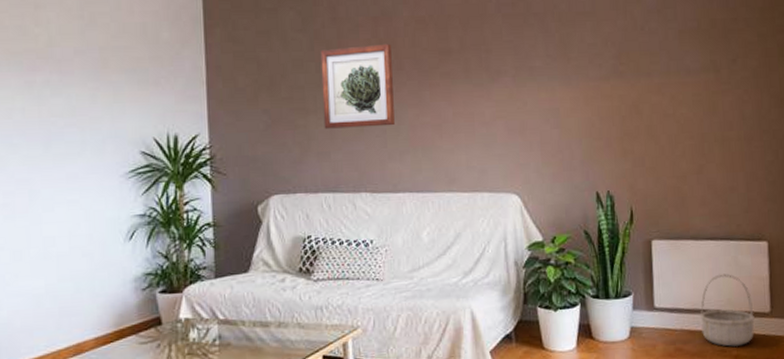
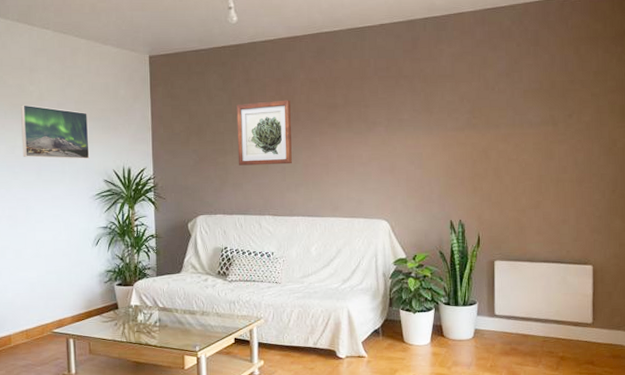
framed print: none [21,52,120,125] -> present [21,105,90,159]
basket: present [700,273,755,347] -> none [532,290,579,349]

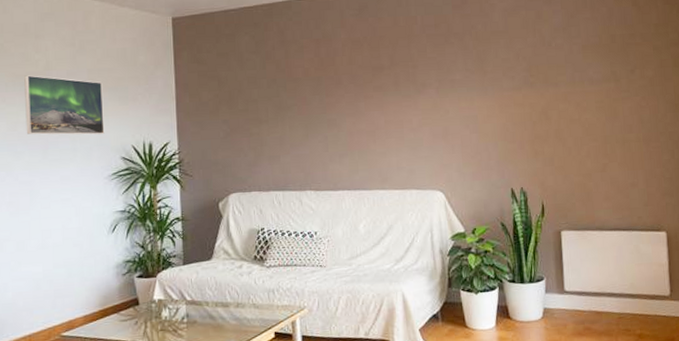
wall art: present [236,100,292,166] -> none [271,62,335,136]

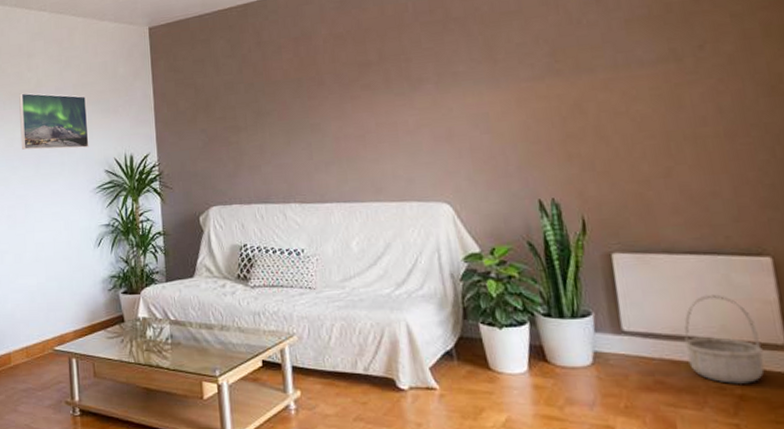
basket: none [606,260,656,326] -> present [684,294,765,384]

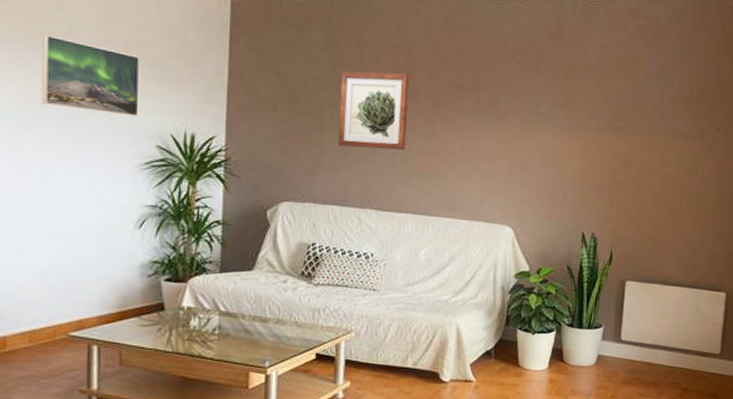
wall art: none [248,61,319,144] -> present [337,71,409,151]
basket: present [684,294,765,384] -> none [659,317,706,380]

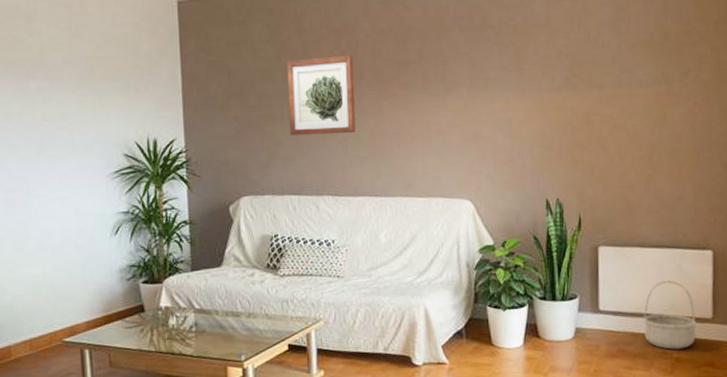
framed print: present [41,35,141,116] -> none [17,61,105,129]
basket: none [659,317,706,380] -> present [643,280,696,350]

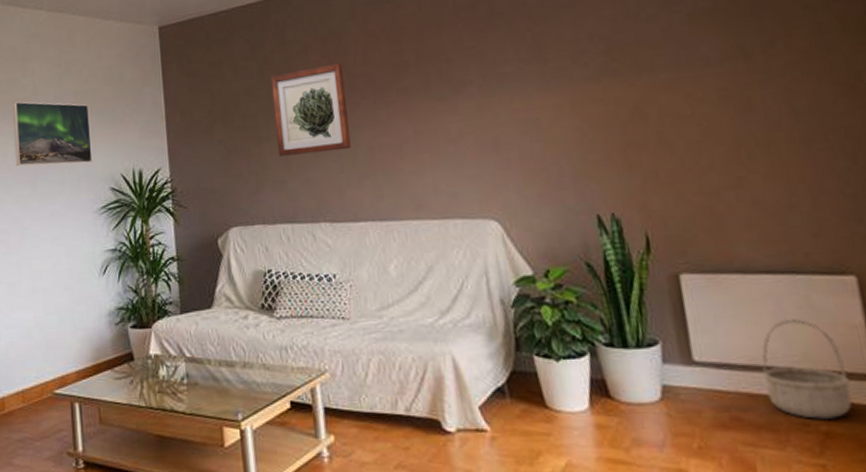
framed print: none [17,61,105,129] -> present [13,101,93,166]

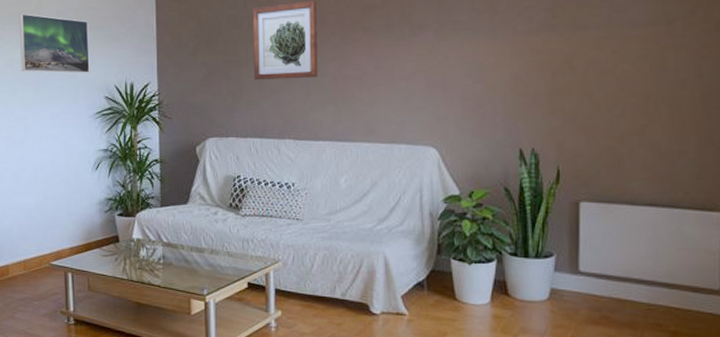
basket: present [762,318,852,419] -> none [632,243,700,322]

